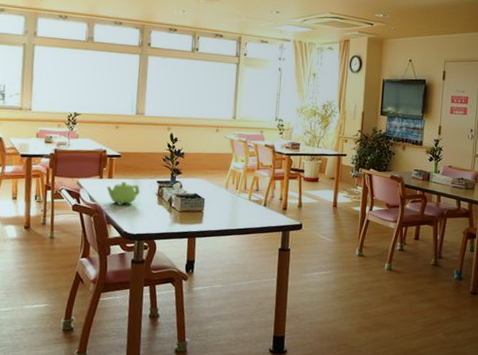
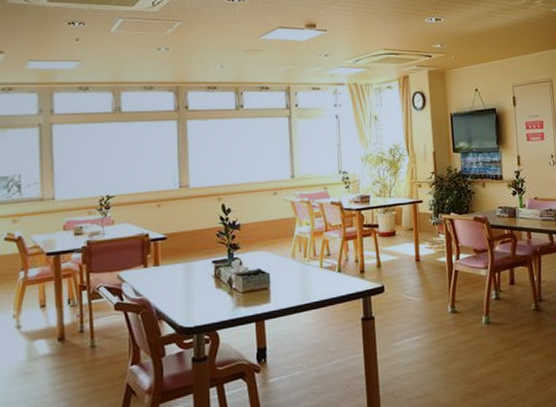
teapot: present [106,182,140,205] -> none [153,267,193,296]

